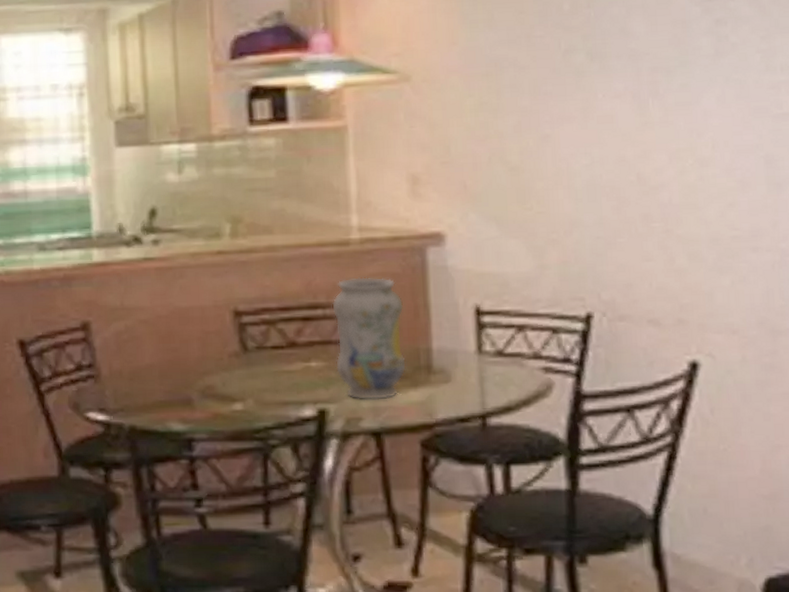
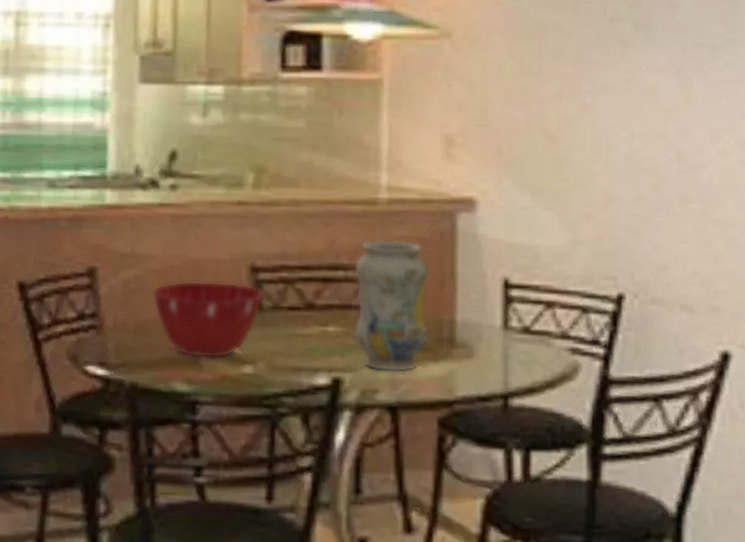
mixing bowl: none [142,327,249,399] -> present [151,280,264,359]

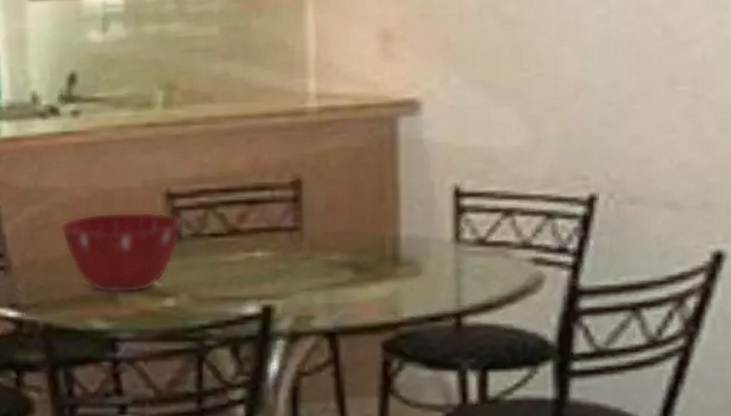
vase: present [353,239,430,372] -> none [282,152,369,296]

